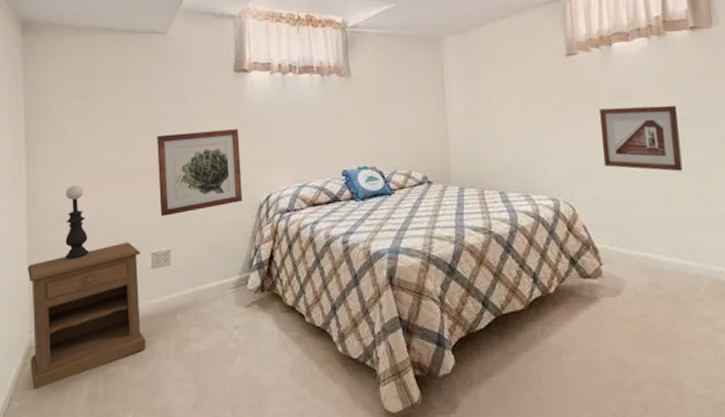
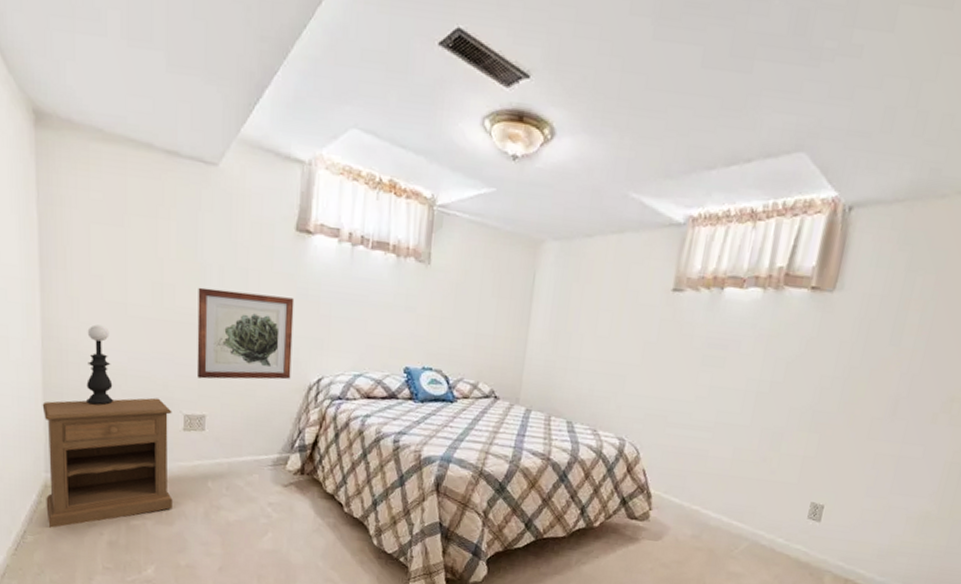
picture frame: present [600,105,683,172] -> none [680,356,772,435]

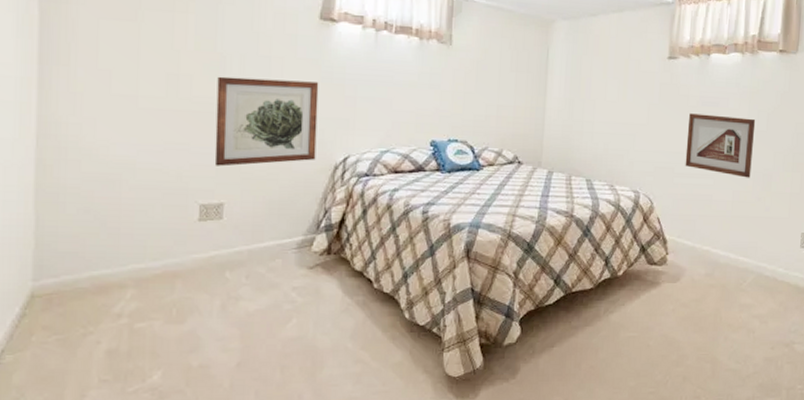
nightstand: present [42,397,173,528] -> none [31,190,187,343]
table lamp: present [86,324,113,405] -> none [87,119,119,203]
picture frame: none [680,356,772,435] -> present [685,113,756,178]

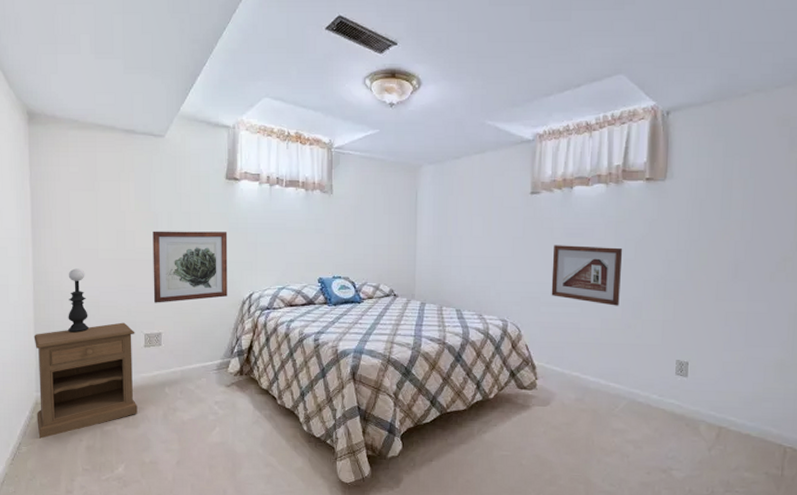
nightstand: none [31,190,187,343] -> present [34,322,138,439]
table lamp: none [87,119,119,203] -> present [68,268,89,333]

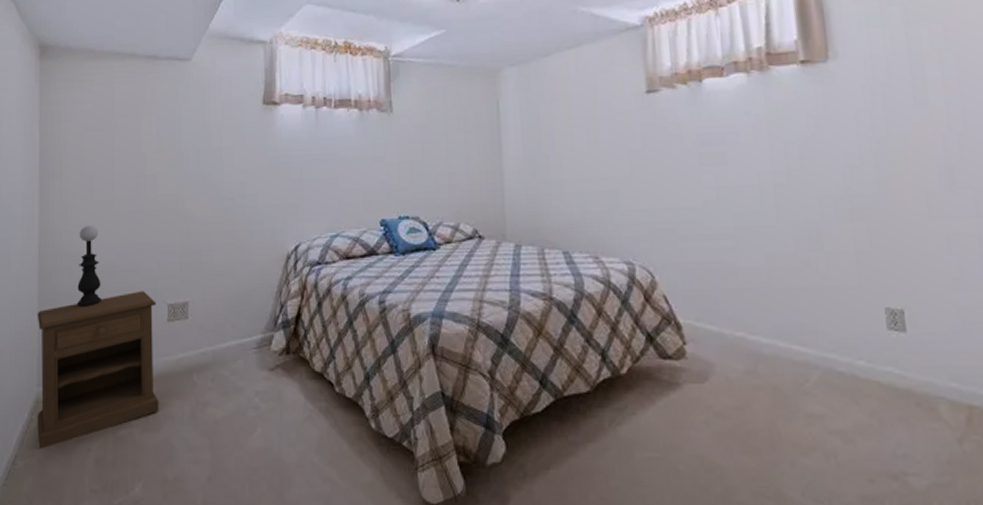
wall art: present [152,231,228,303] -> none [177,169,268,264]
picture frame: present [551,245,623,306] -> none [686,154,789,235]

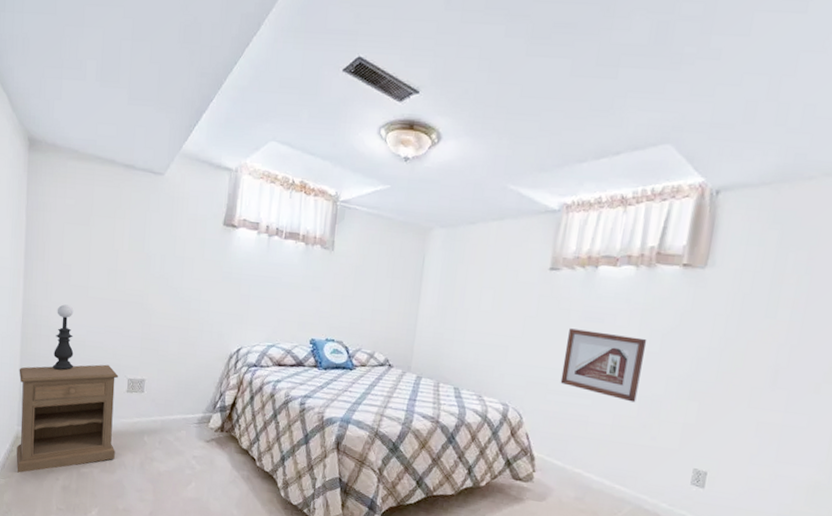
picture frame: none [686,154,789,235] -> present [560,328,647,403]

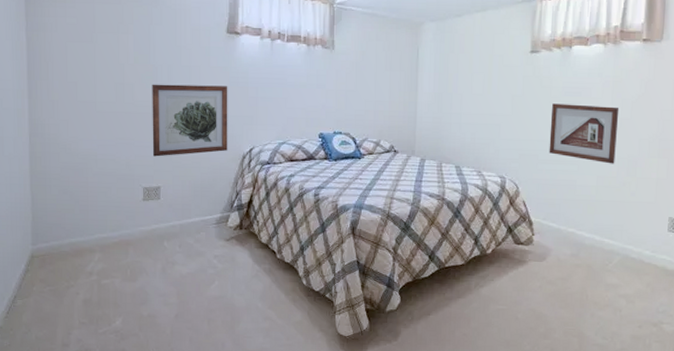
nightstand: present [16,364,119,473] -> none [29,175,136,292]
table lamp: present [53,304,74,371] -> none [65,121,86,186]
wall art: none [139,273,221,350] -> present [152,84,228,157]

